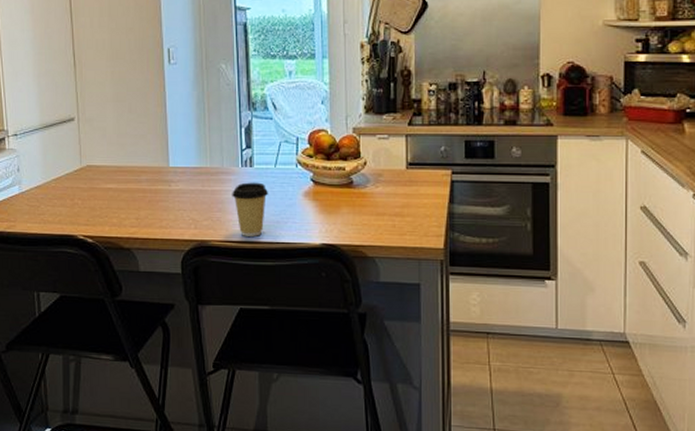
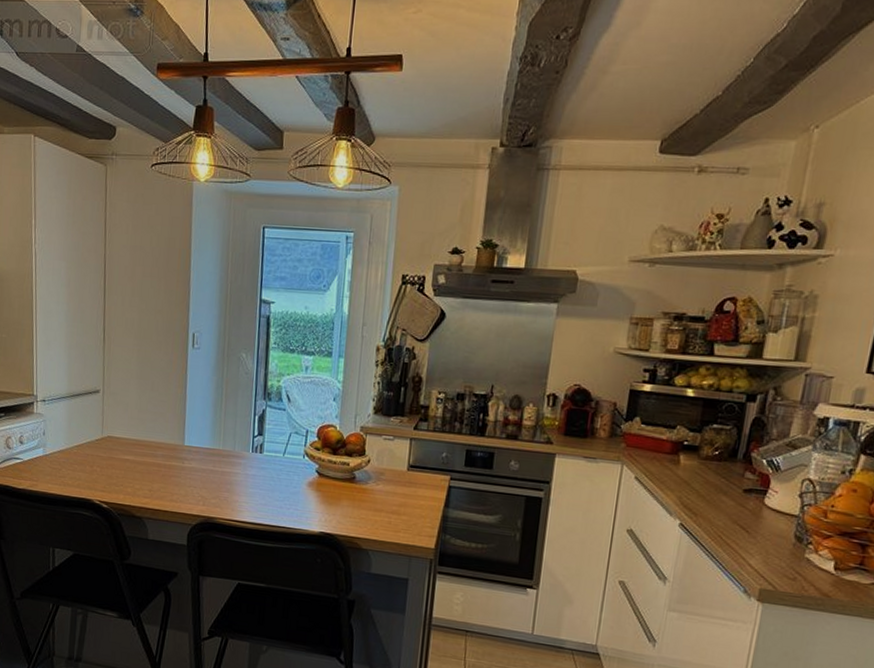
coffee cup: present [232,182,268,236] -> none [240,467,275,519]

